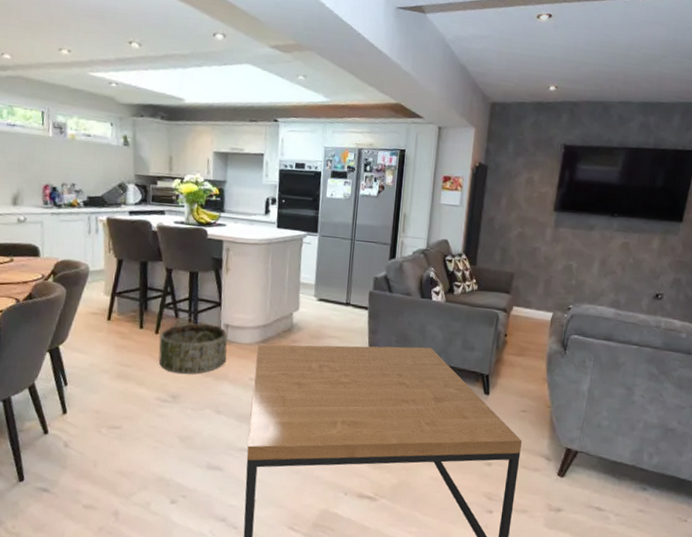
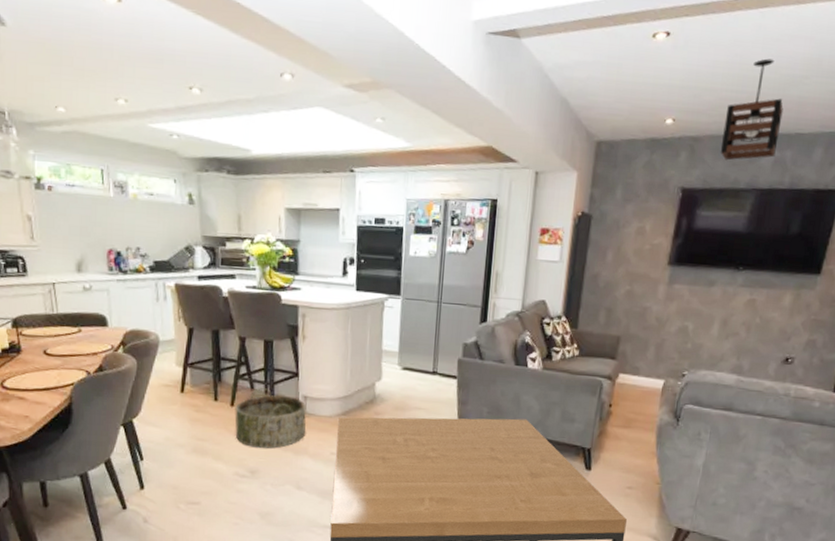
pendant light: none [595,39,647,123] -> present [720,58,783,161]

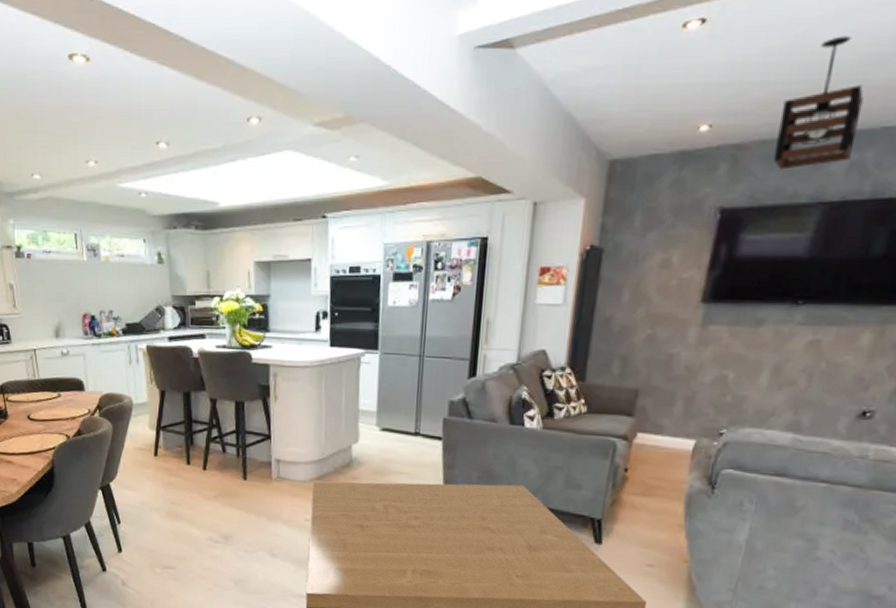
basket: present [235,387,306,448] -> none [207,450,279,514]

